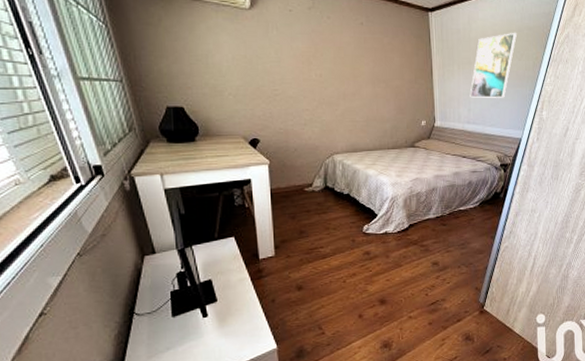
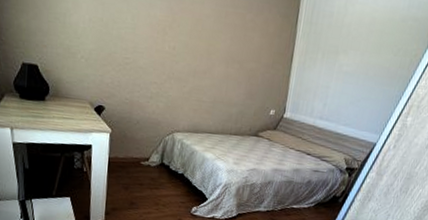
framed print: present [470,32,517,98] -> none [328,22,399,97]

